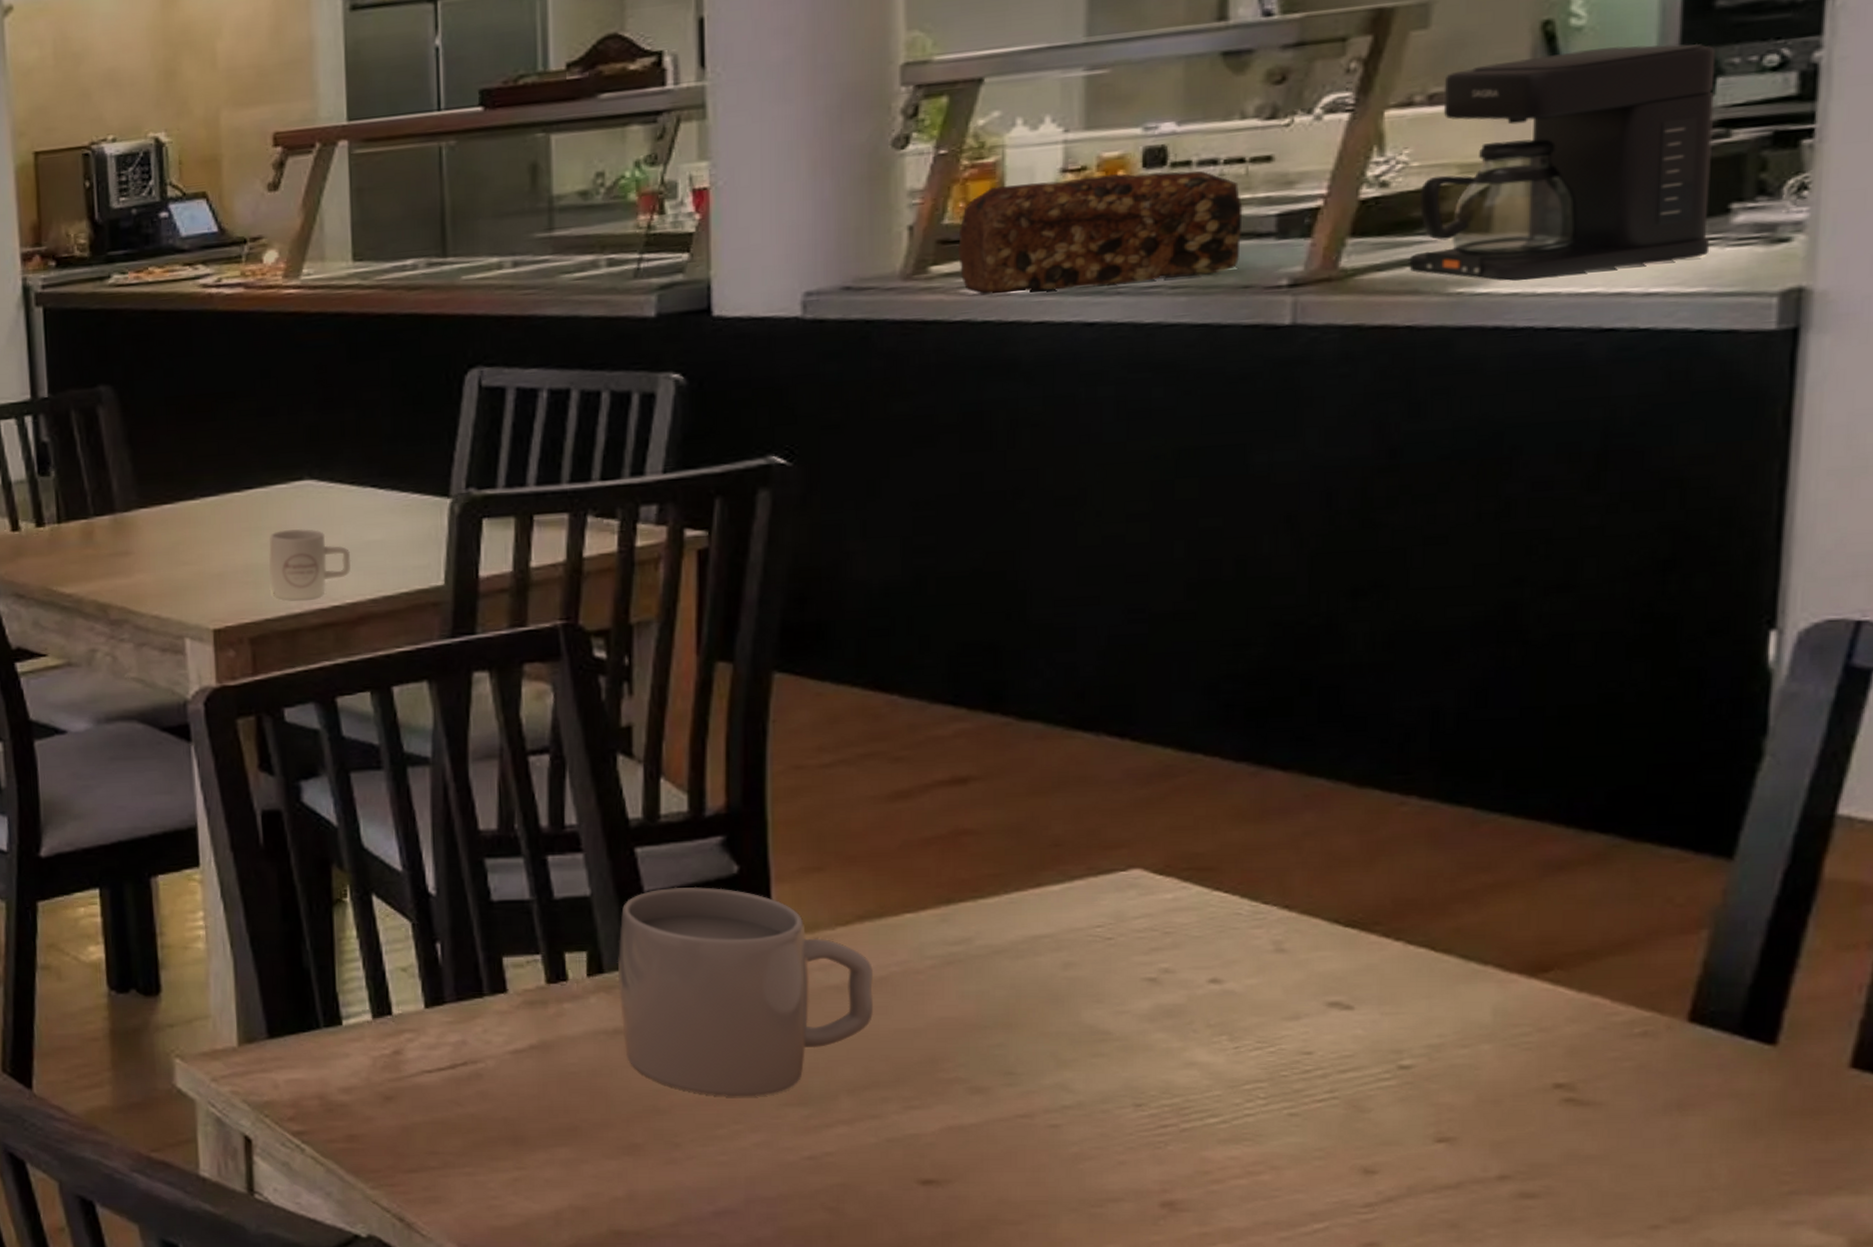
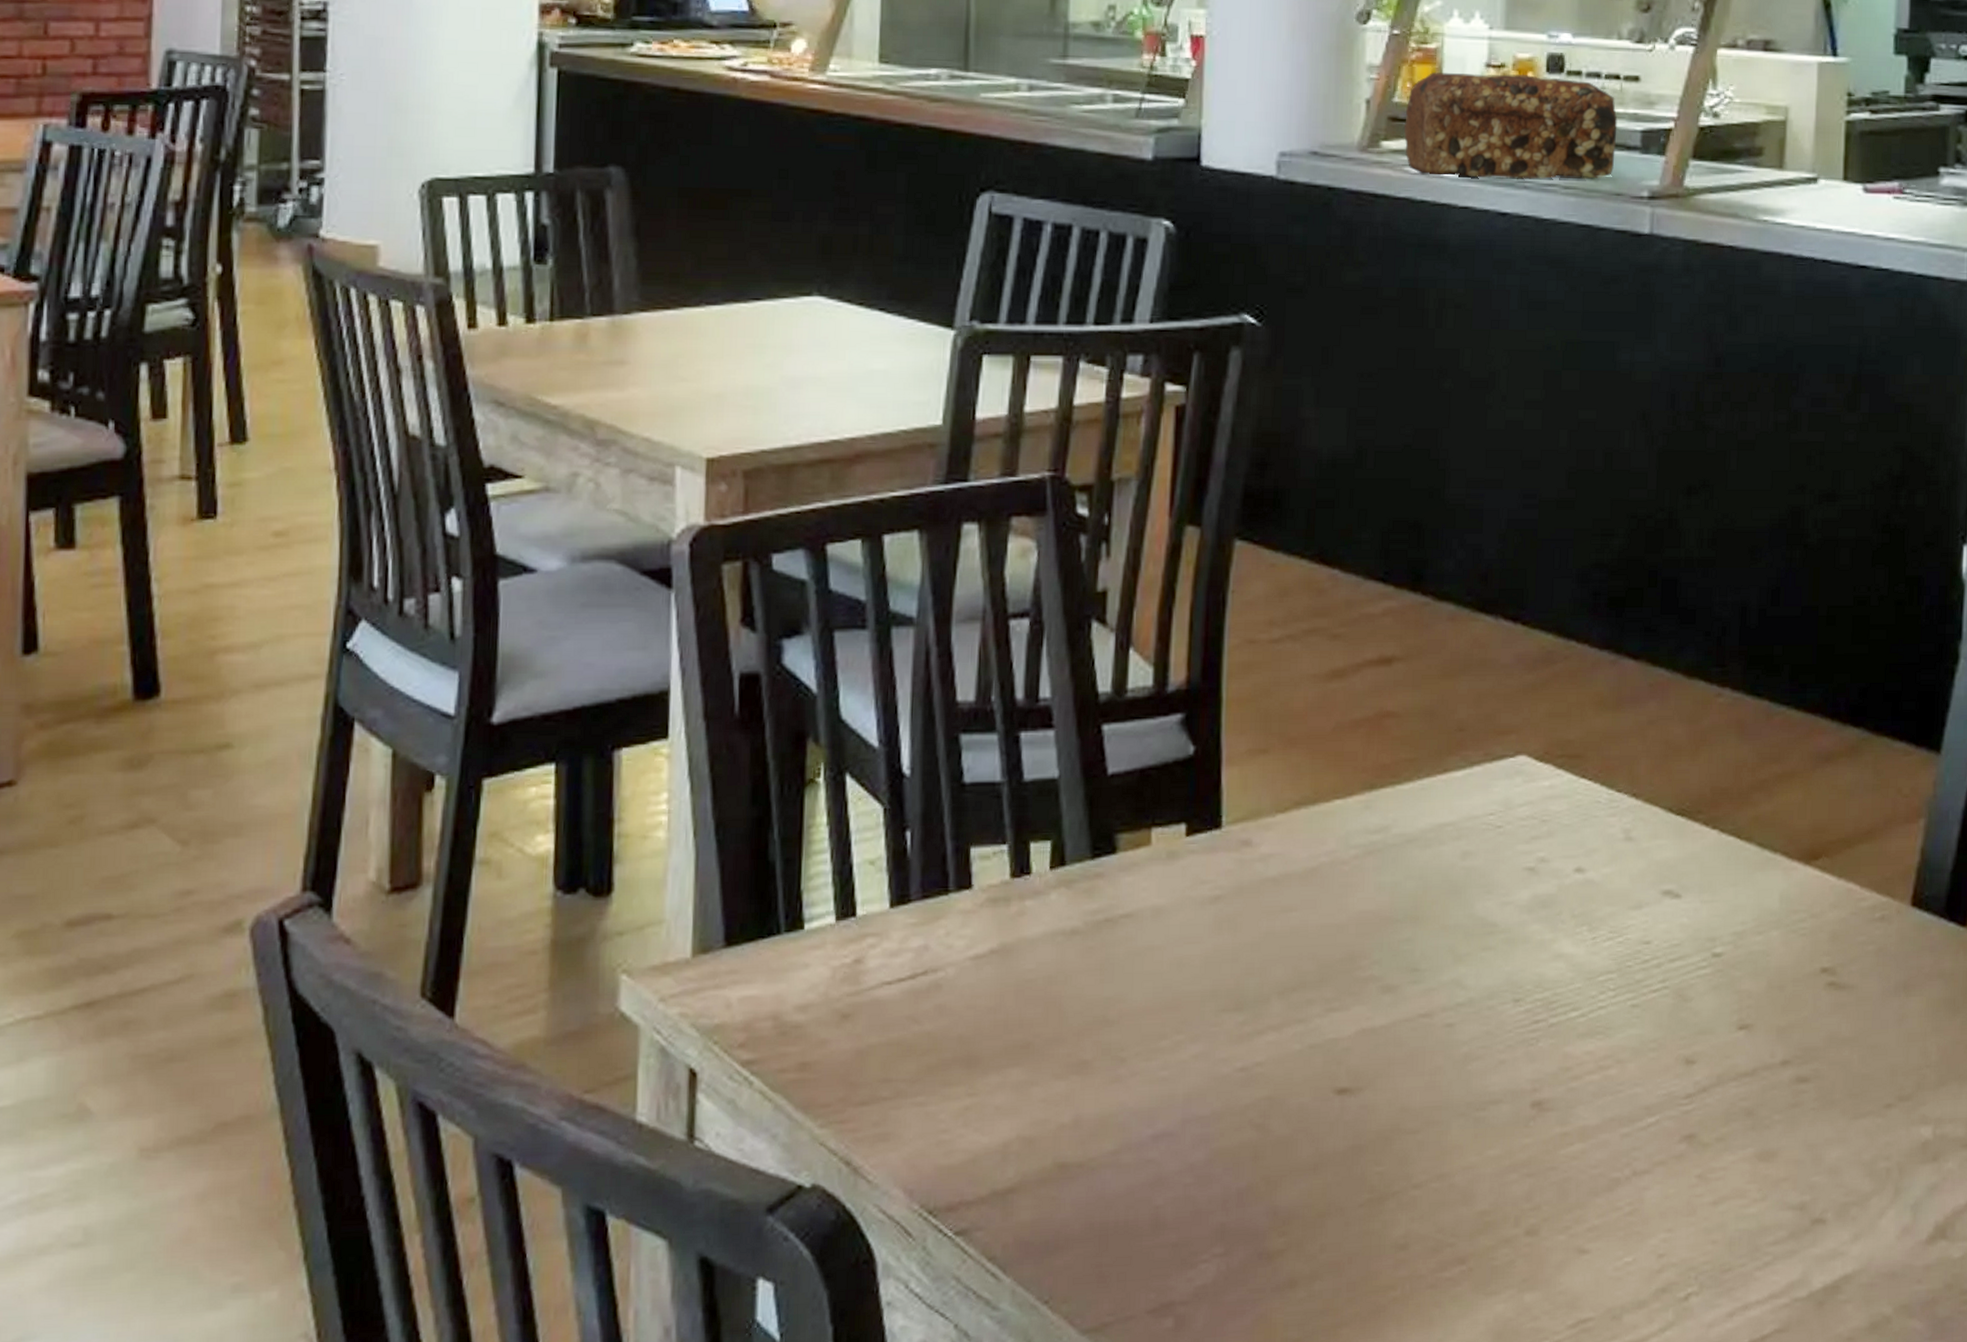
mug: present [268,528,351,602] -> none [770,350,853,433]
mug: present [617,887,873,1097] -> none [1078,769,1305,1004]
coffee maker: present [1409,43,1716,282] -> none [1732,20,1931,216]

